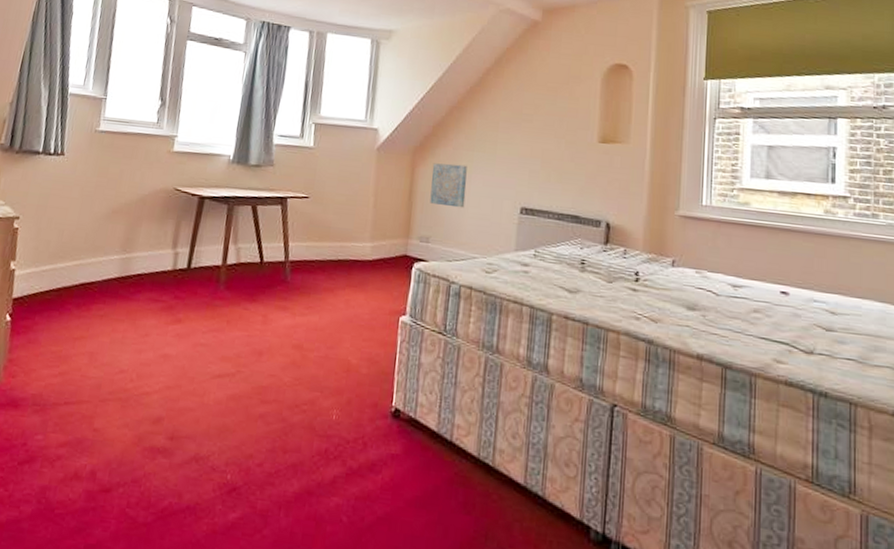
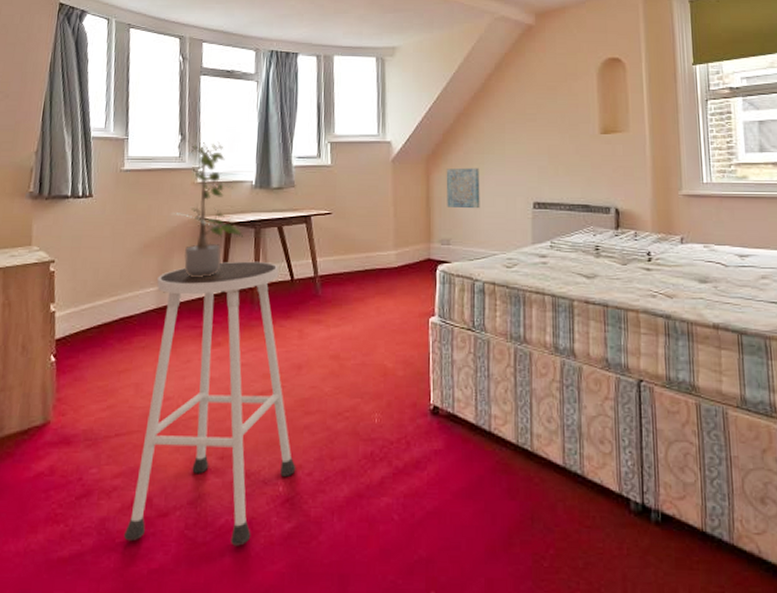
stool: none [63,236,249,531] -> present [123,261,296,546]
potted plant: none [143,109,215,250] -> present [171,141,243,277]

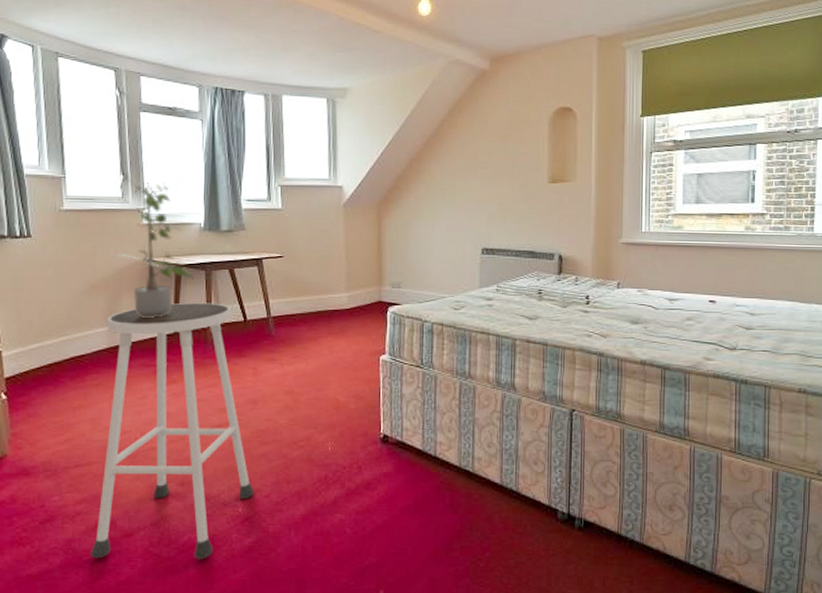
wall art: present [446,167,480,209] -> none [397,213,431,254]

